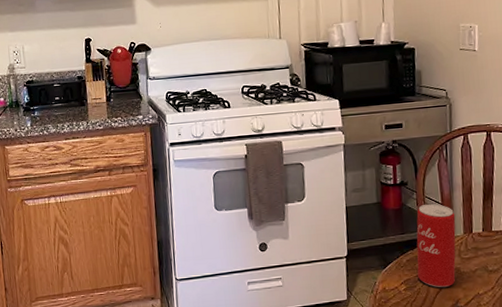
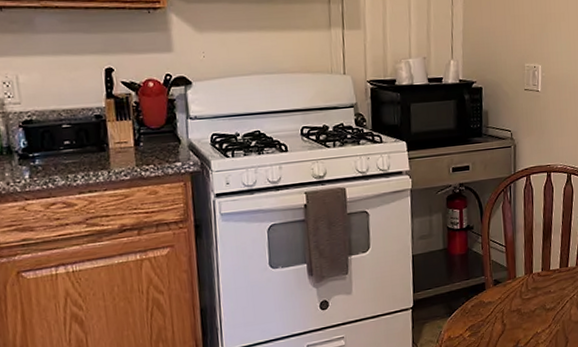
beverage can: present [416,203,456,288] -> none [481,246,518,331]

